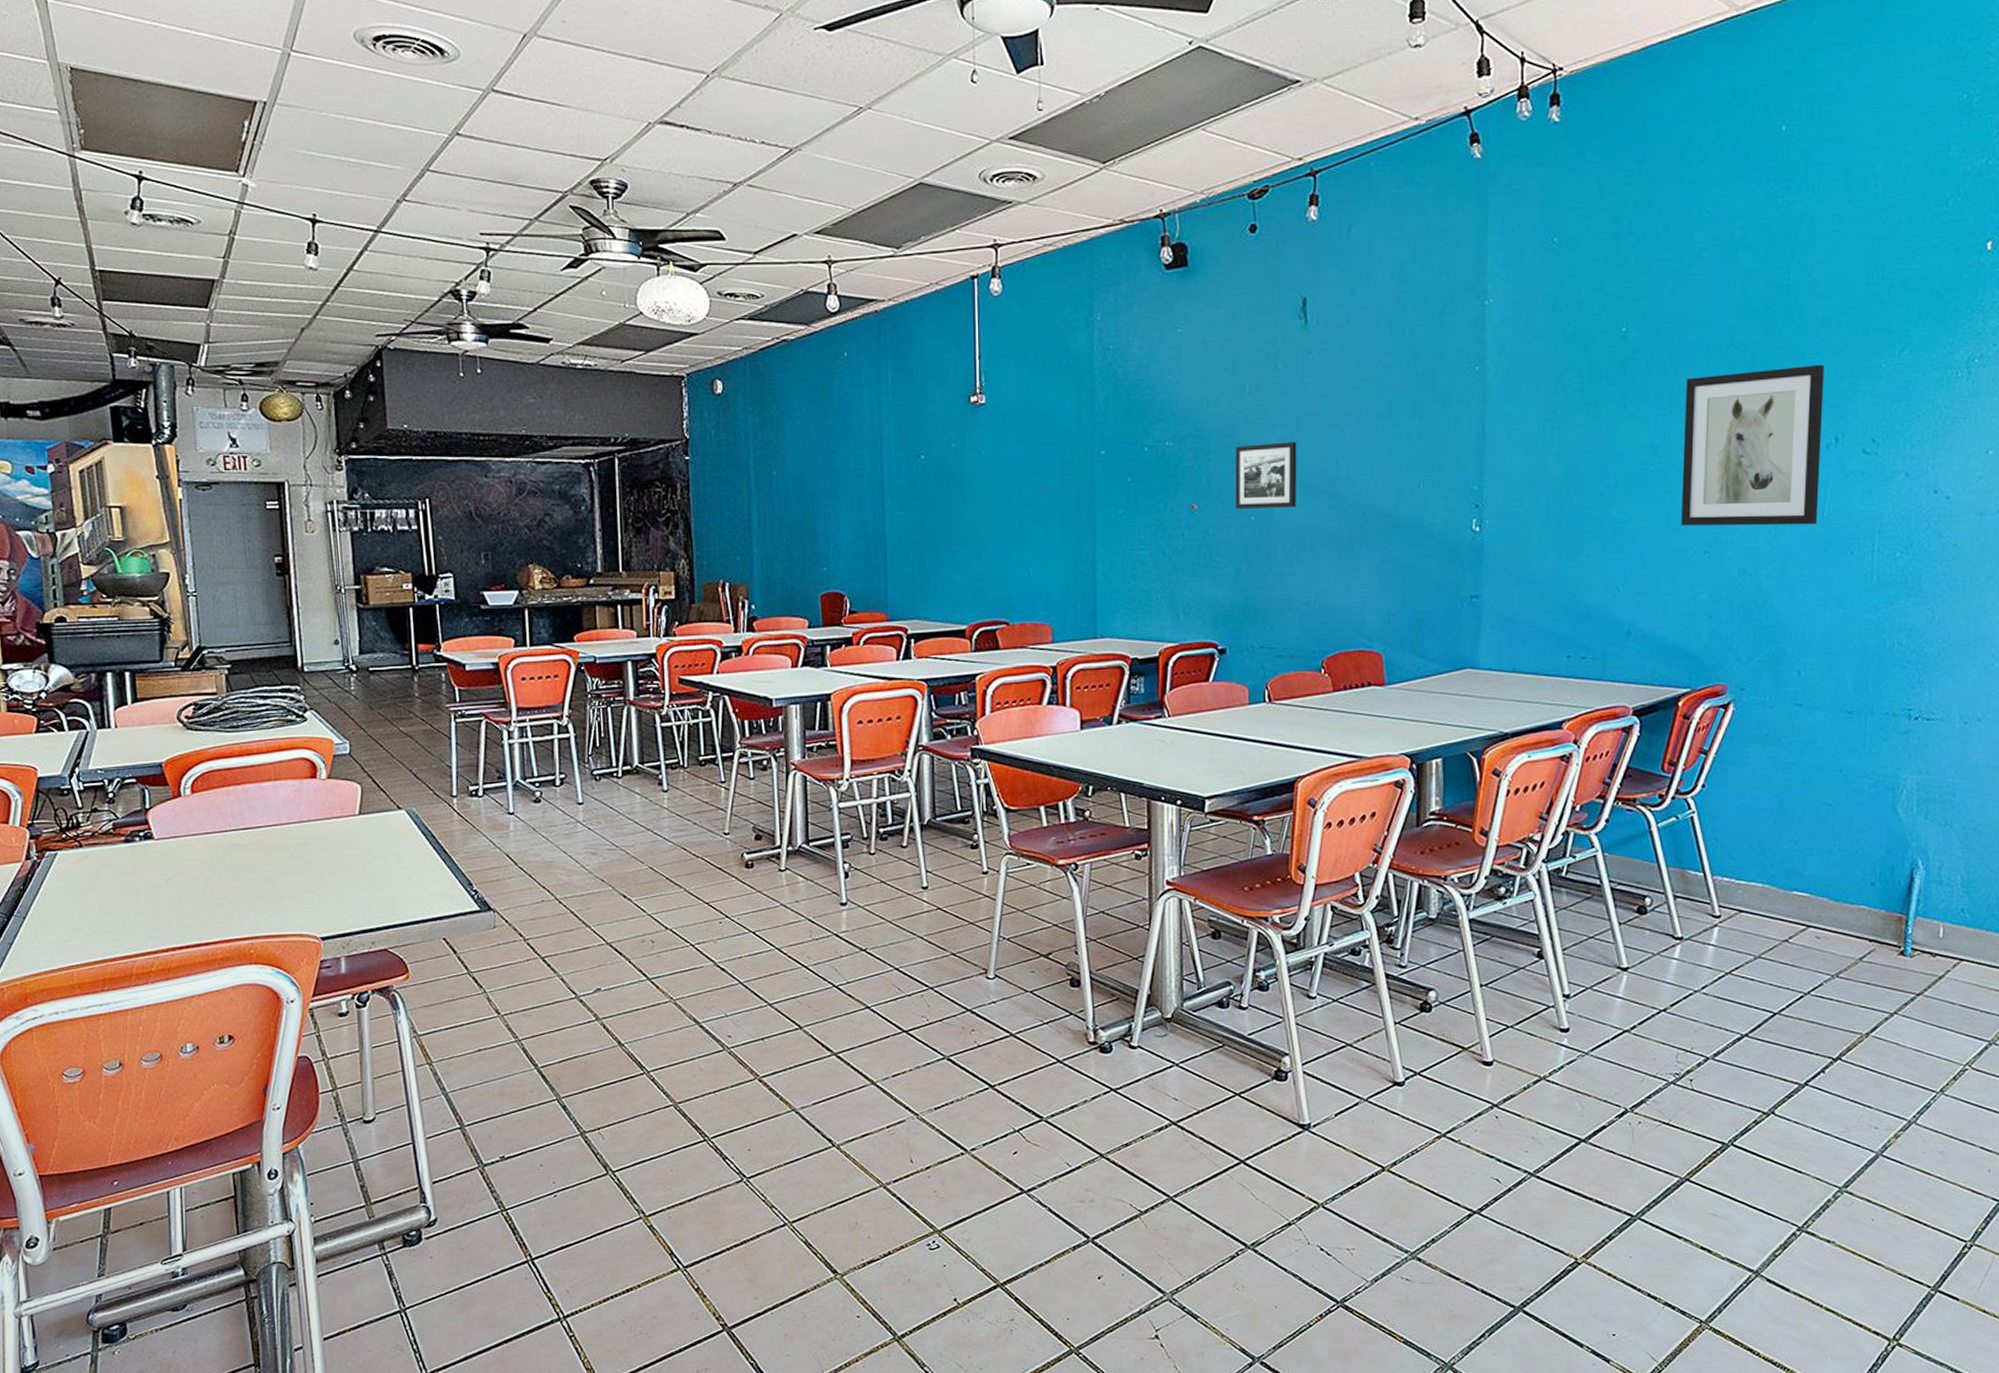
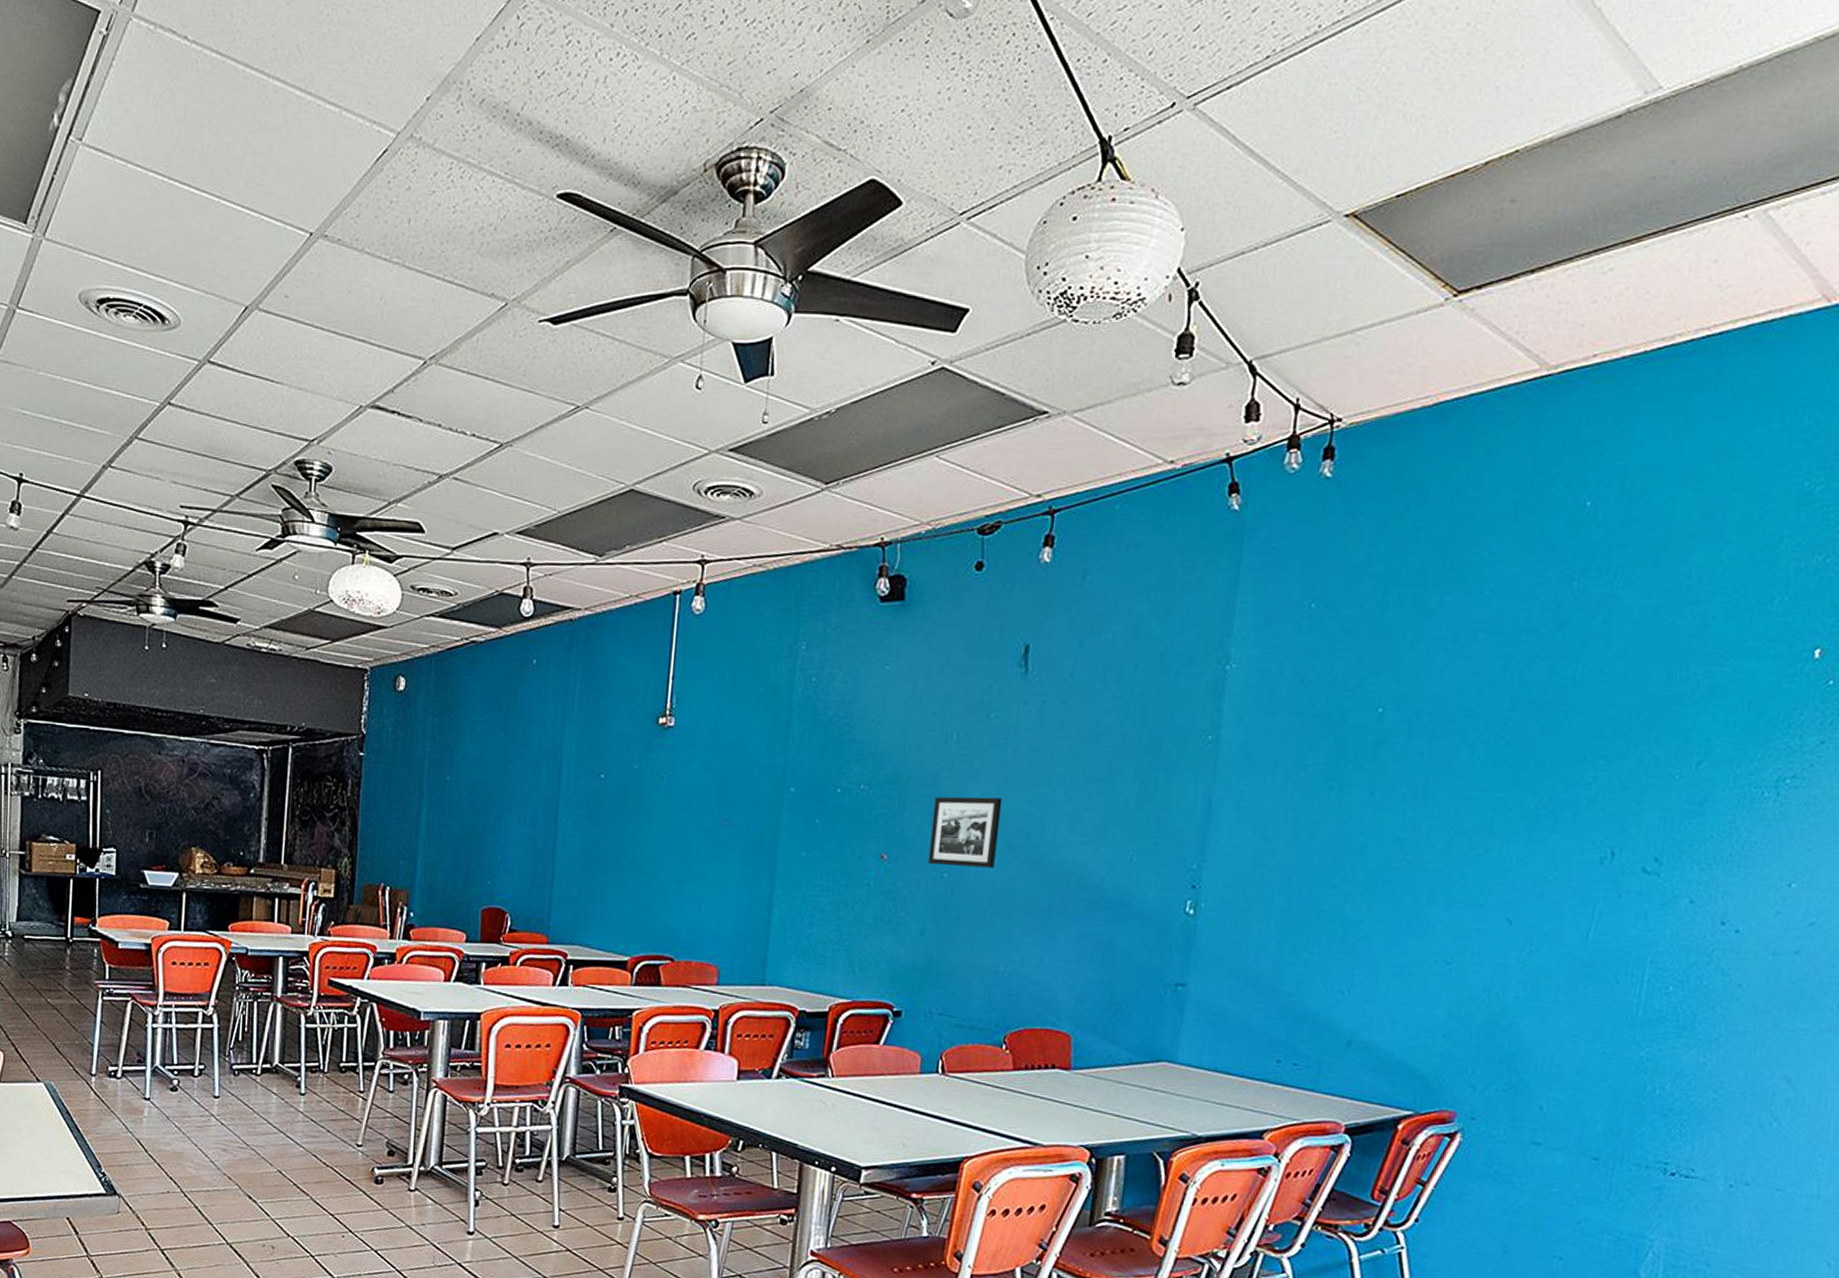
wall art: present [1681,364,1824,526] -> none [1422,768,1607,946]

